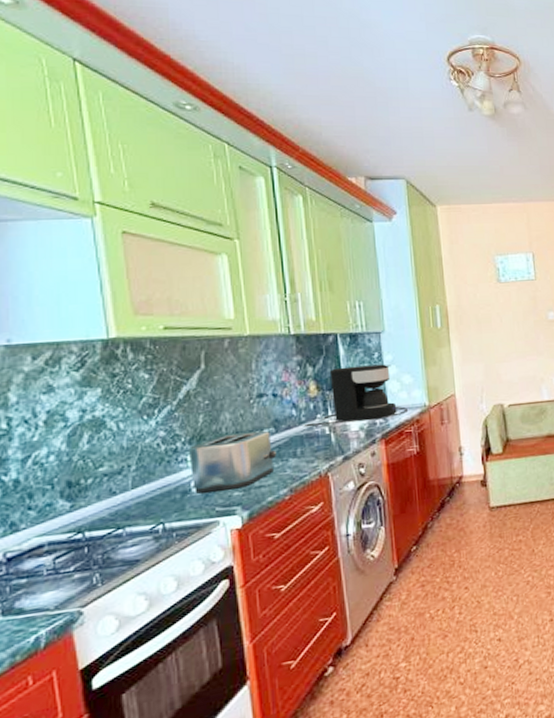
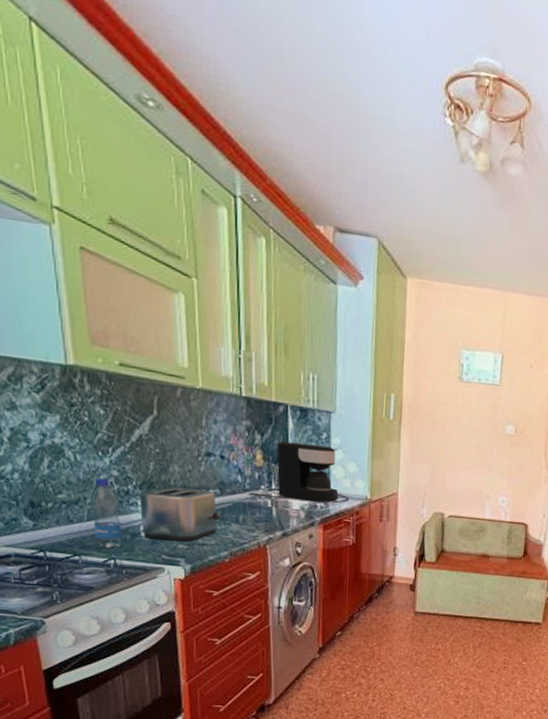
bottle: none [136,440,172,515] -> present [91,478,123,549]

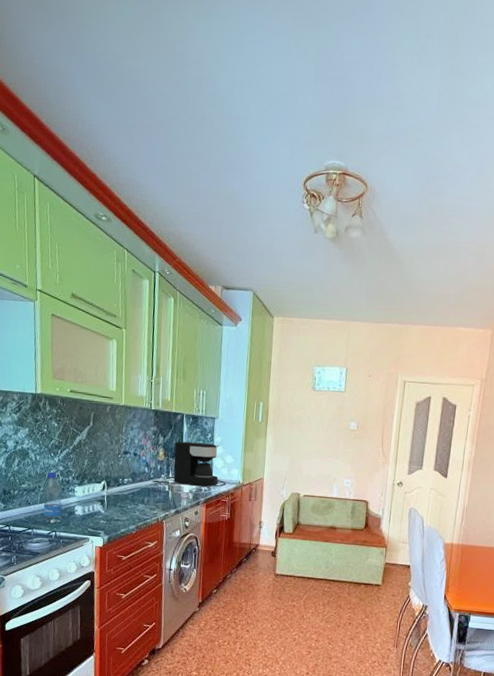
toaster: present [138,486,219,542] -> none [75,477,131,519]

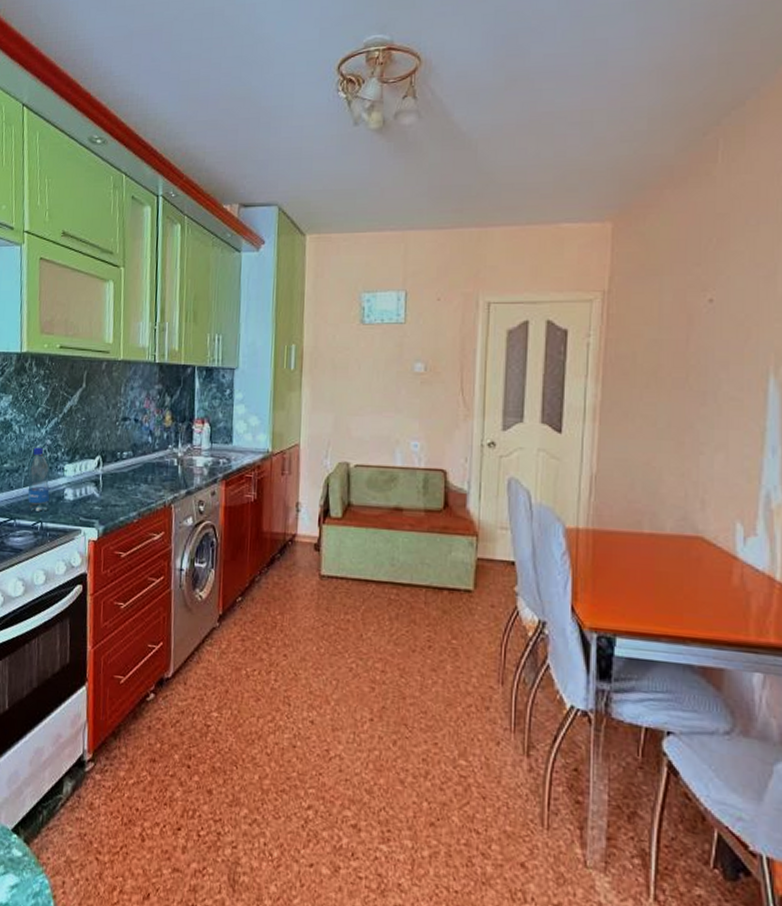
coffee maker: present [151,441,226,487] -> none [156,400,250,459]

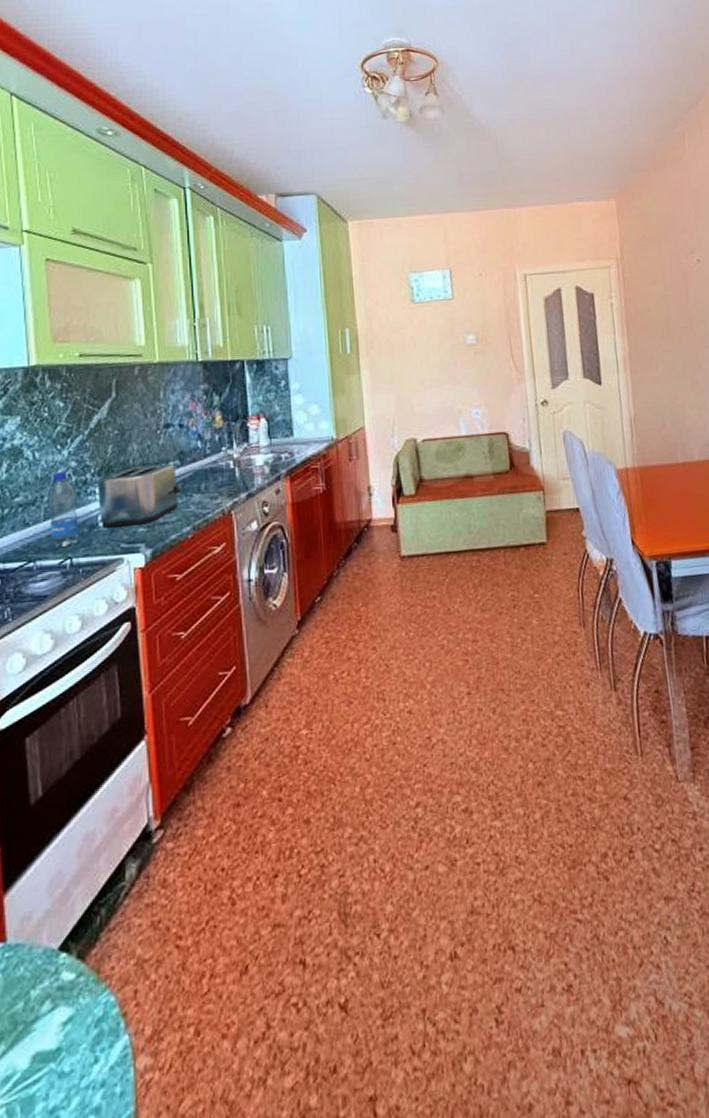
toaster: none [65,451,131,504] -> present [96,463,180,528]

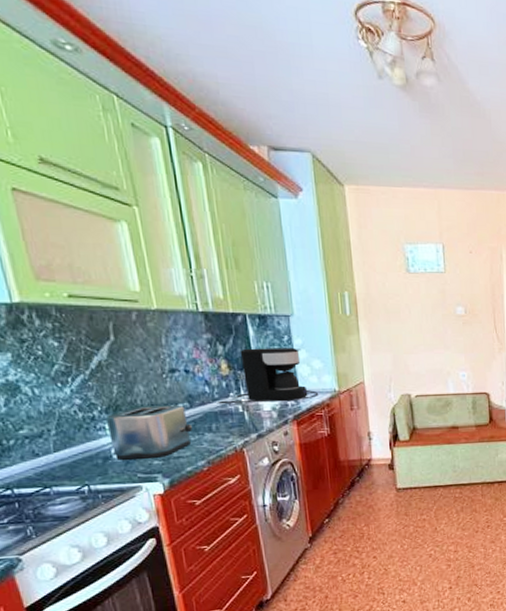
bottle: present [48,471,80,549] -> none [55,408,95,477]
coffee maker: none [208,393,314,461] -> present [216,347,318,405]

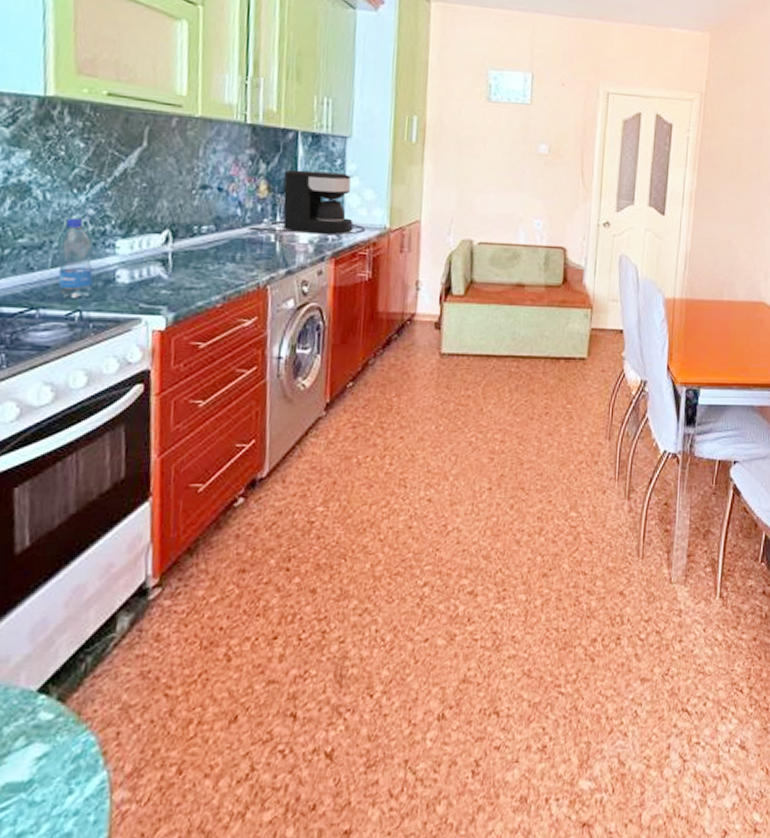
bottle: none [55,408,95,477] -> present [58,218,94,300]
toaster: present [105,405,192,460] -> none [117,224,213,287]

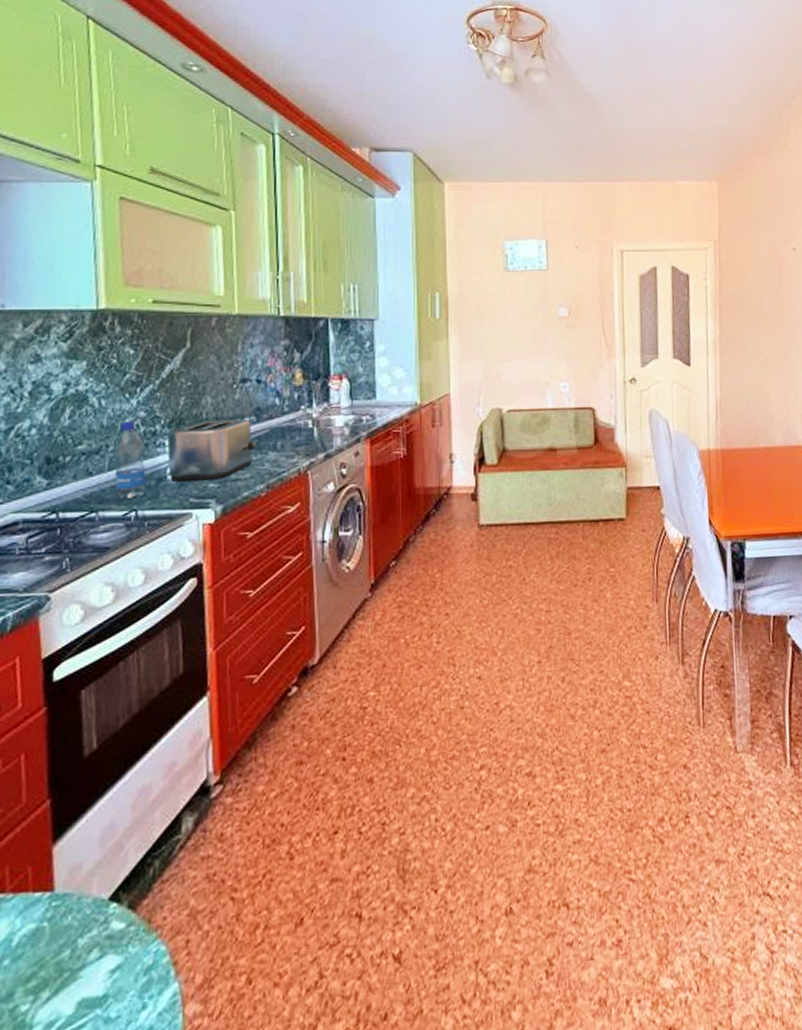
toaster: none [117,224,213,287] -> present [166,419,255,482]
coffee maker: present [246,169,365,235] -> none [285,355,397,419]

